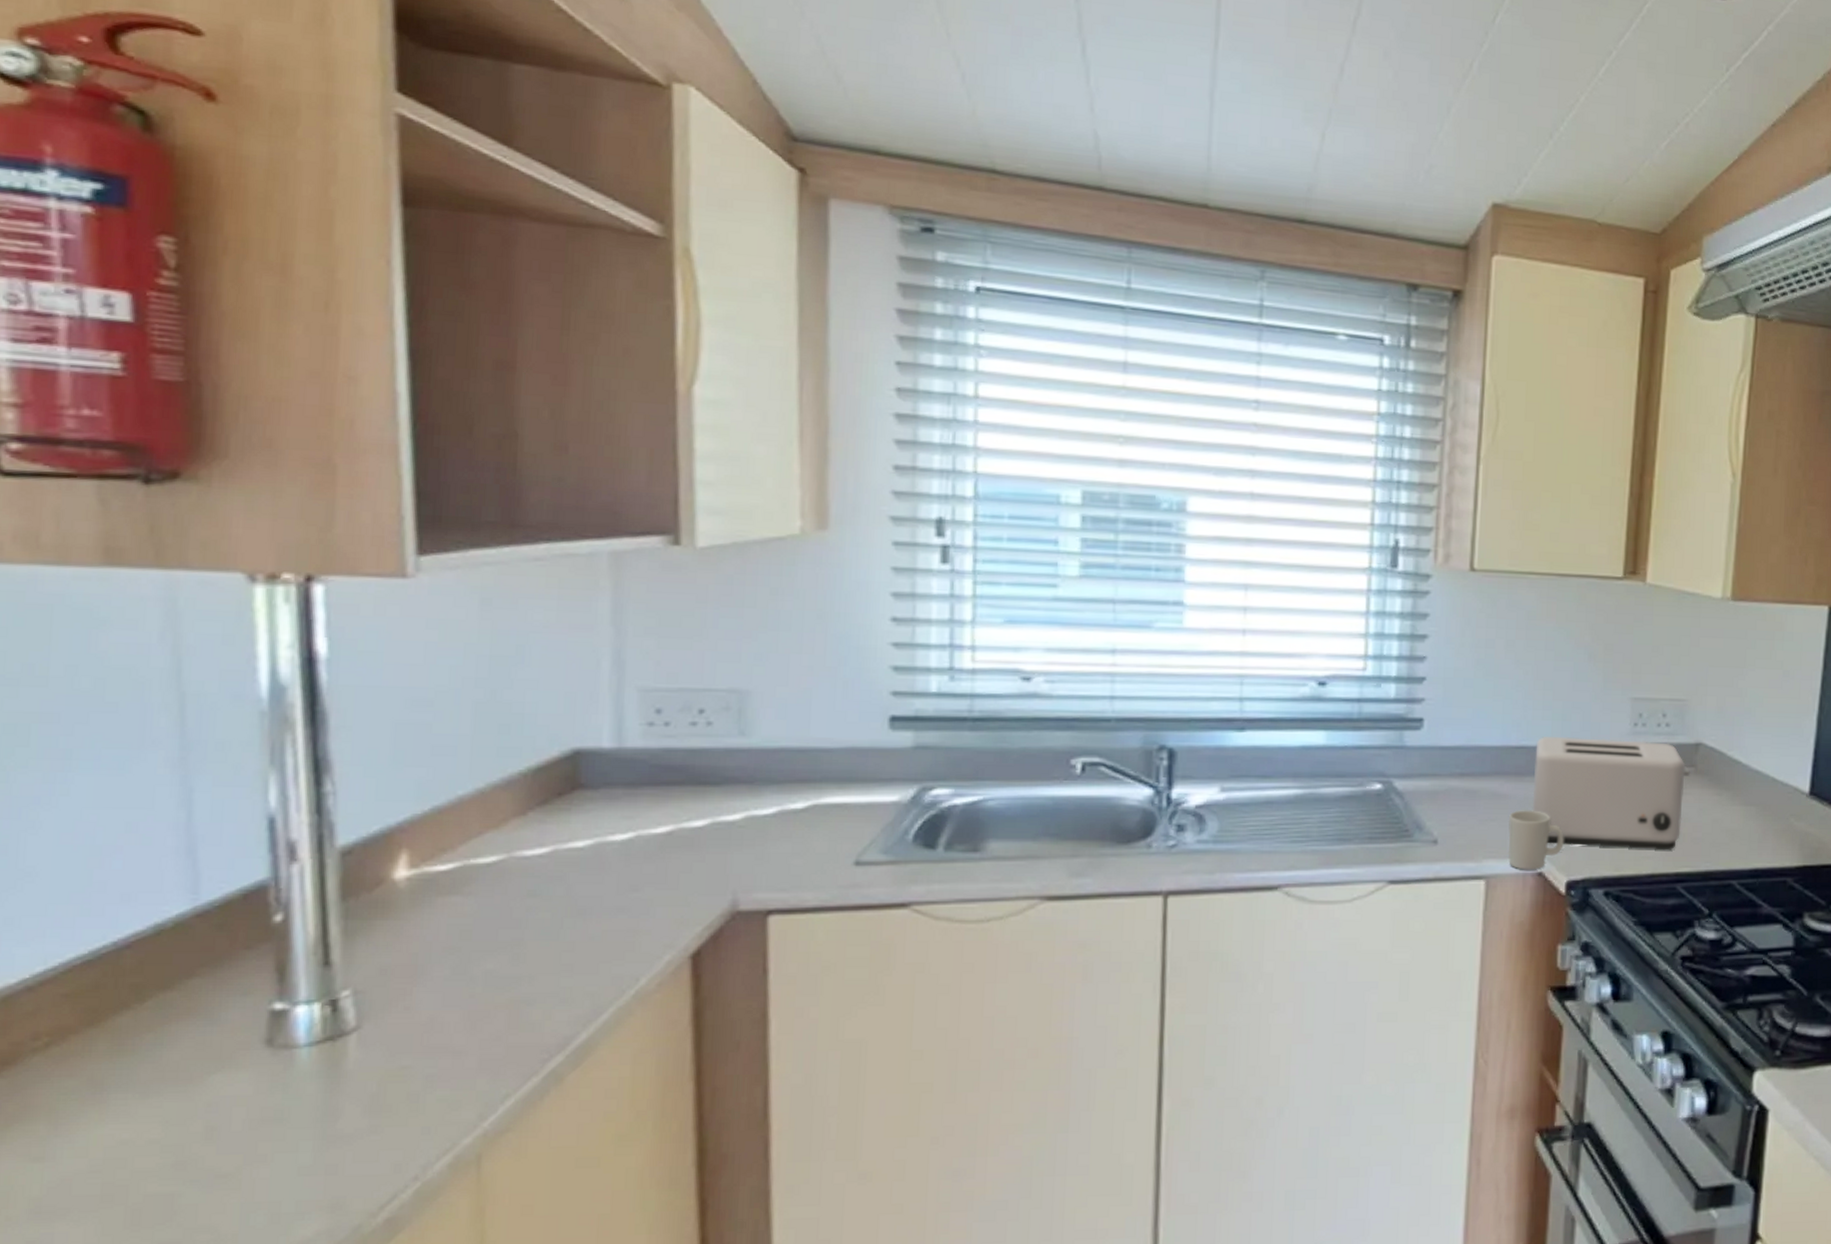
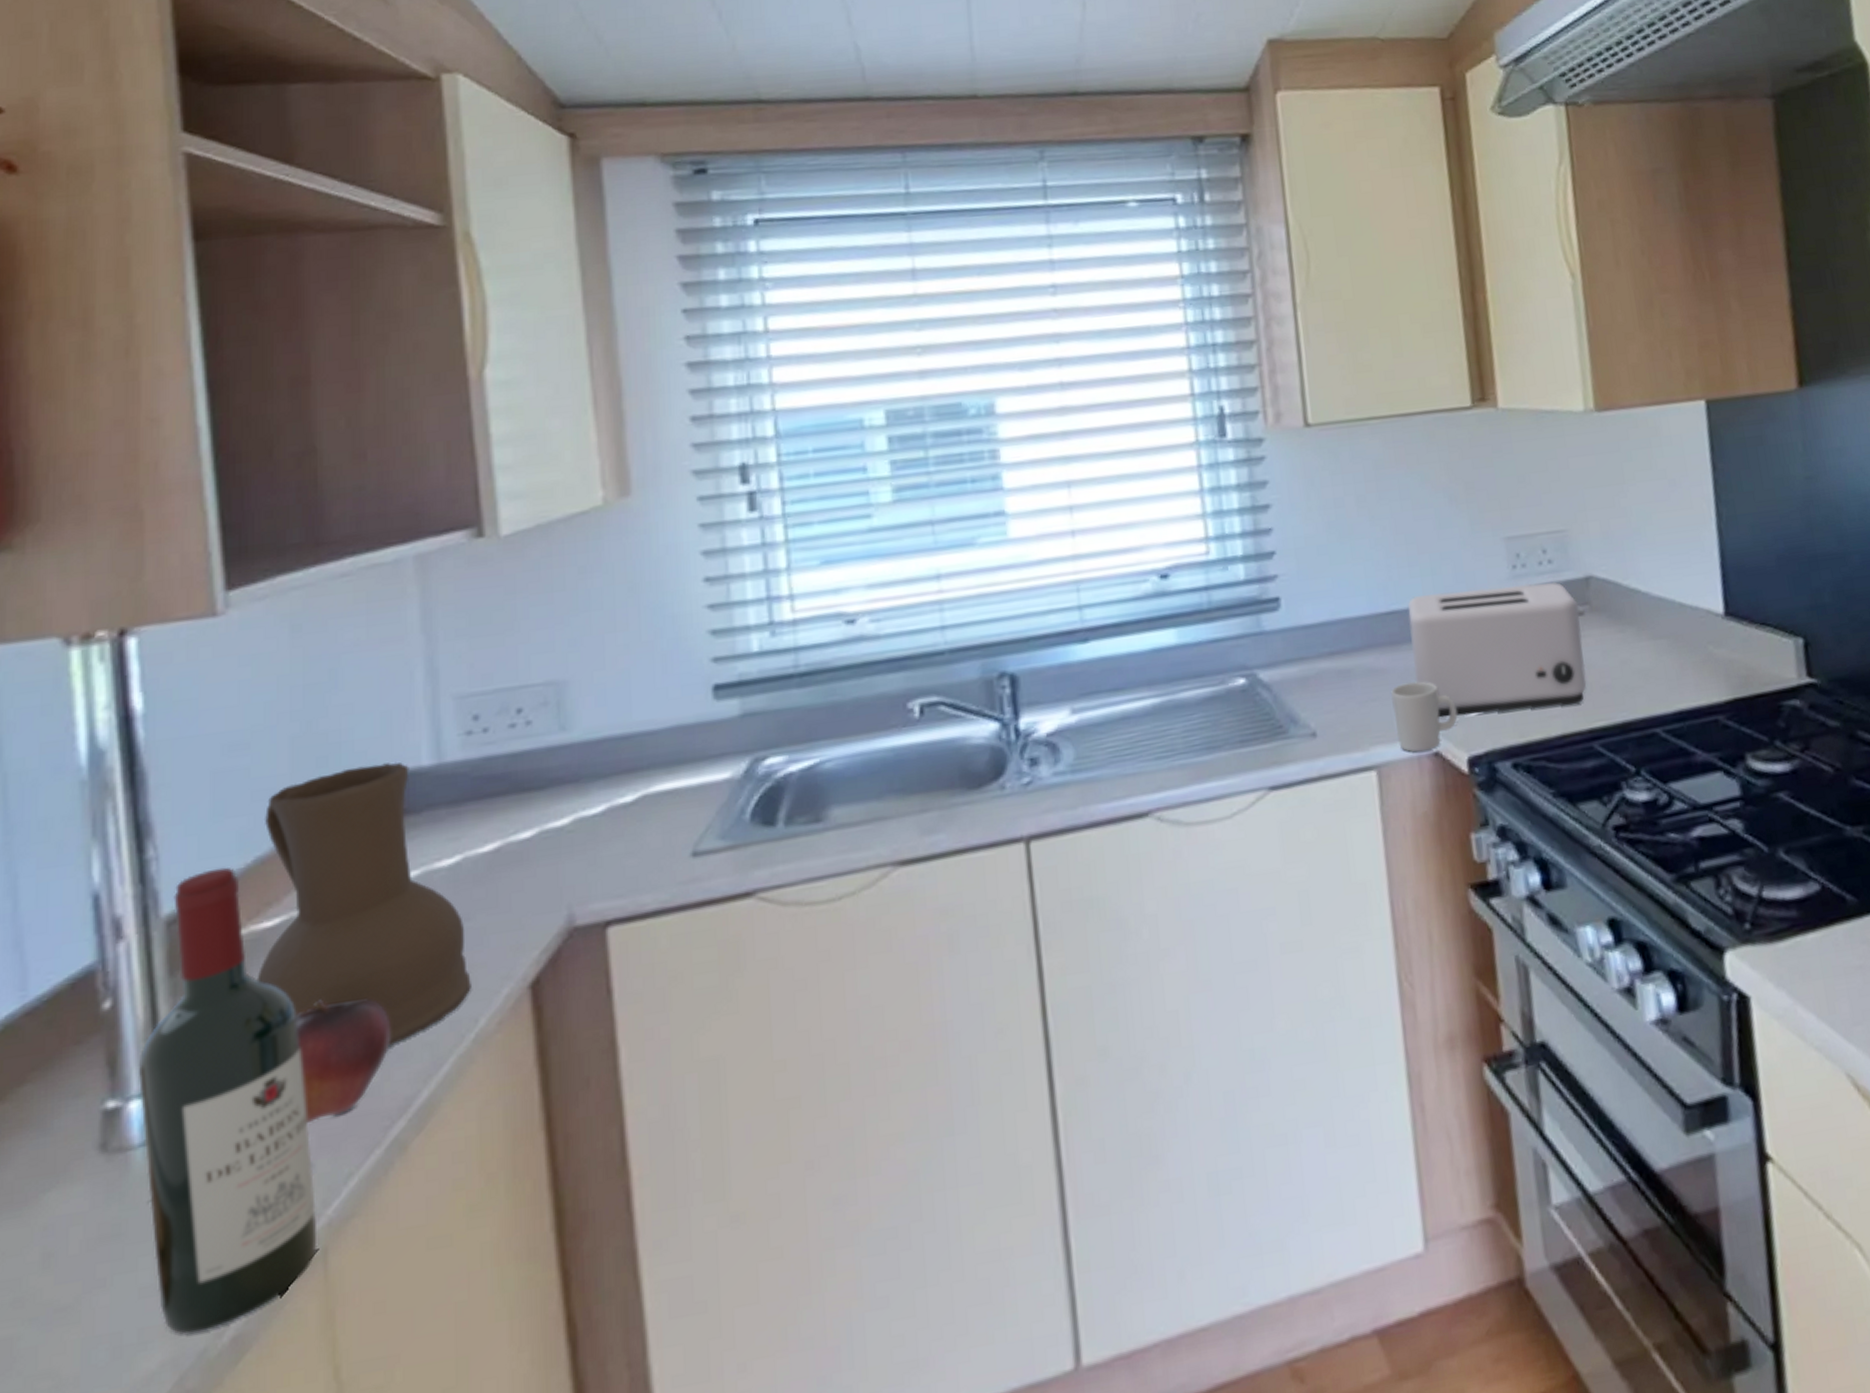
wine bottle: none [307,810,473,1210] -> present [139,867,318,1333]
vase: none [427,738,635,989] -> present [257,762,471,1045]
fruit: none [463,941,556,1046] -> present [295,998,392,1123]

